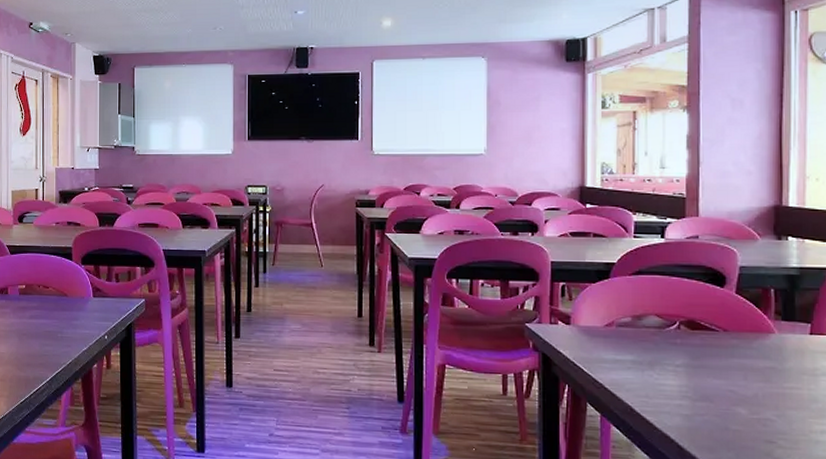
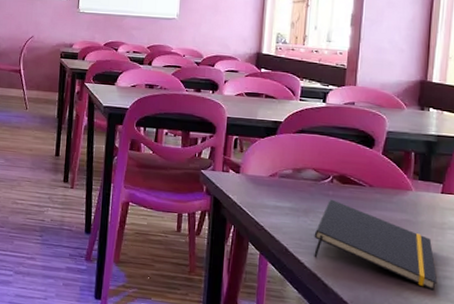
notepad: none [662,348,814,448] -> present [314,199,438,291]

